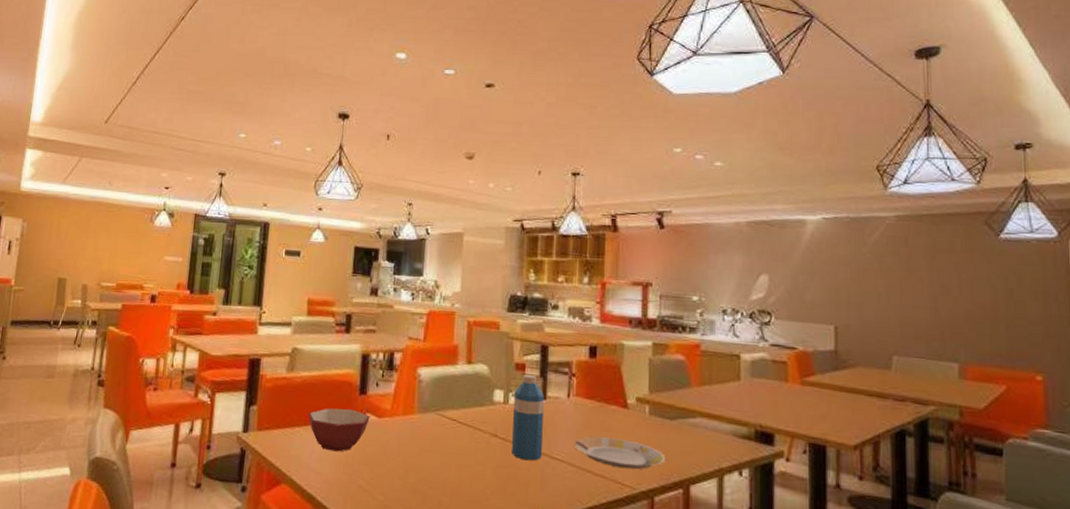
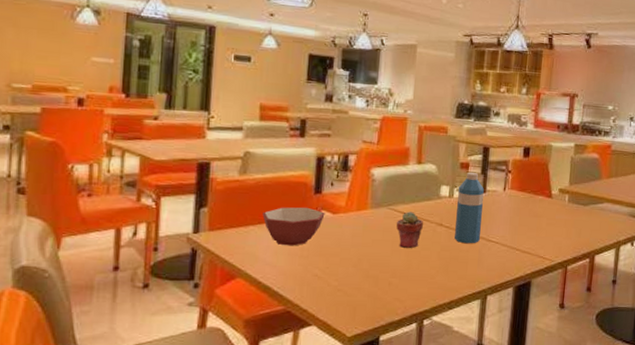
potted succulent: none [445,418,476,462] -> present [396,211,424,248]
plate: present [575,436,666,470] -> none [507,221,579,246]

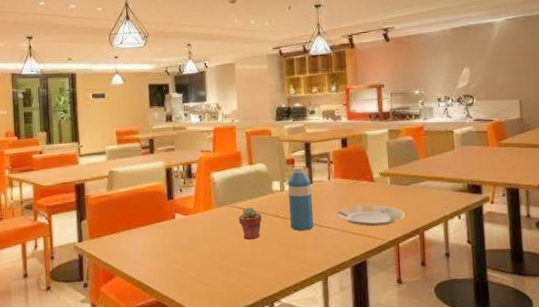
bowl: present [262,207,325,246] -> none [129,212,178,246]
plate: none [507,221,579,246] -> present [337,204,405,227]

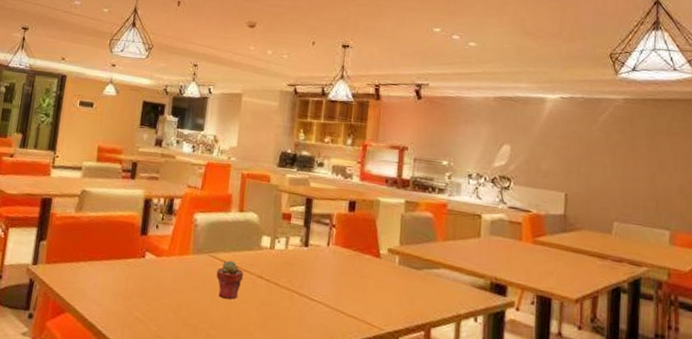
water bottle: present [288,166,313,231] -> none [275,223,307,301]
plate: present [337,204,405,227] -> none [331,281,411,313]

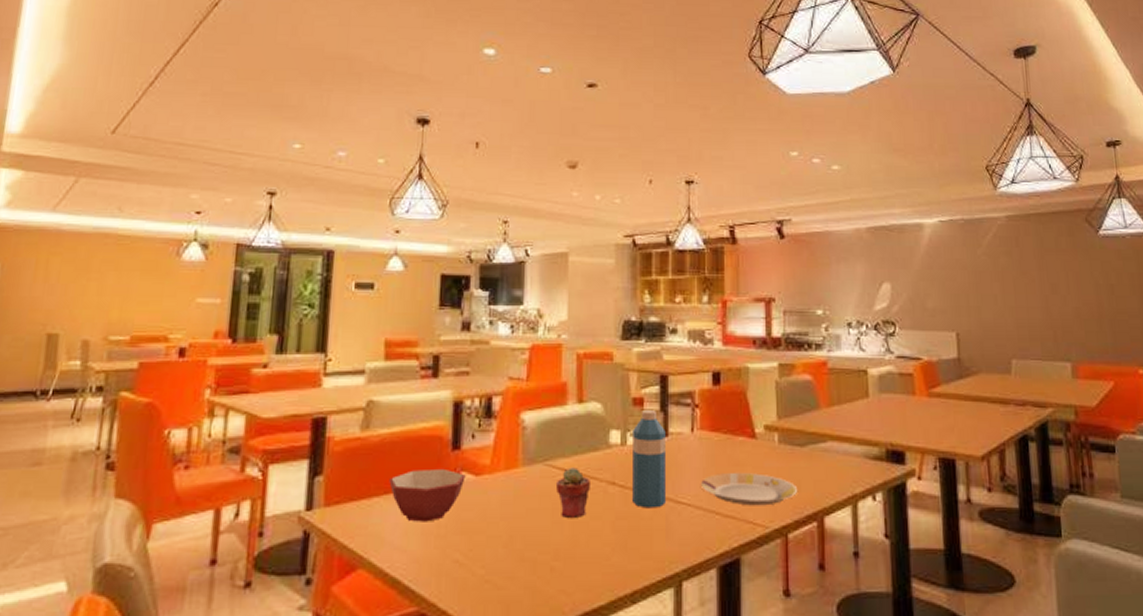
bowl: none [93,246,149,286] -> present [389,468,466,522]
water bottle: none [275,223,307,301] -> present [632,409,665,509]
plate: none [331,281,411,313] -> present [701,472,798,506]

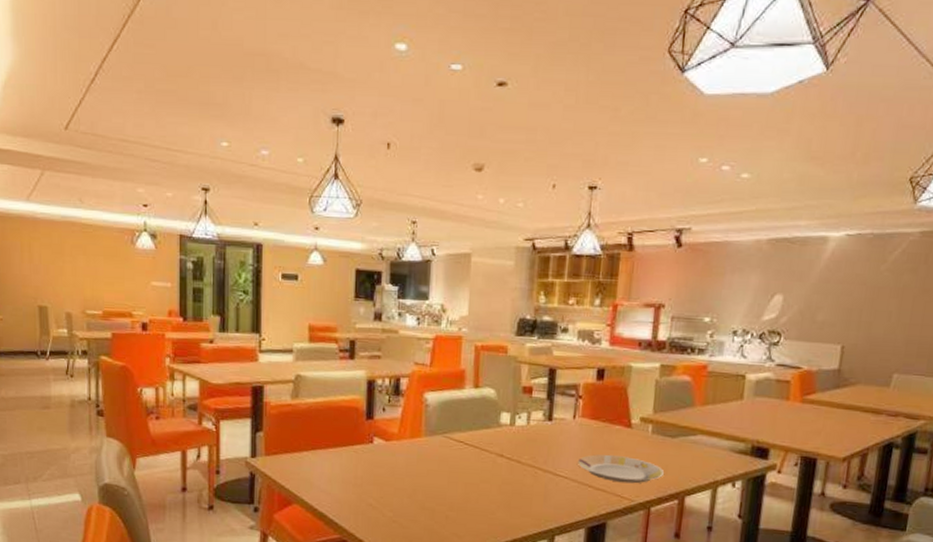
bowl: present [389,468,466,522] -> none [315,433,378,474]
potted succulent: present [555,467,592,518] -> none [452,440,483,480]
water bottle: present [632,409,665,509] -> none [517,397,550,478]

